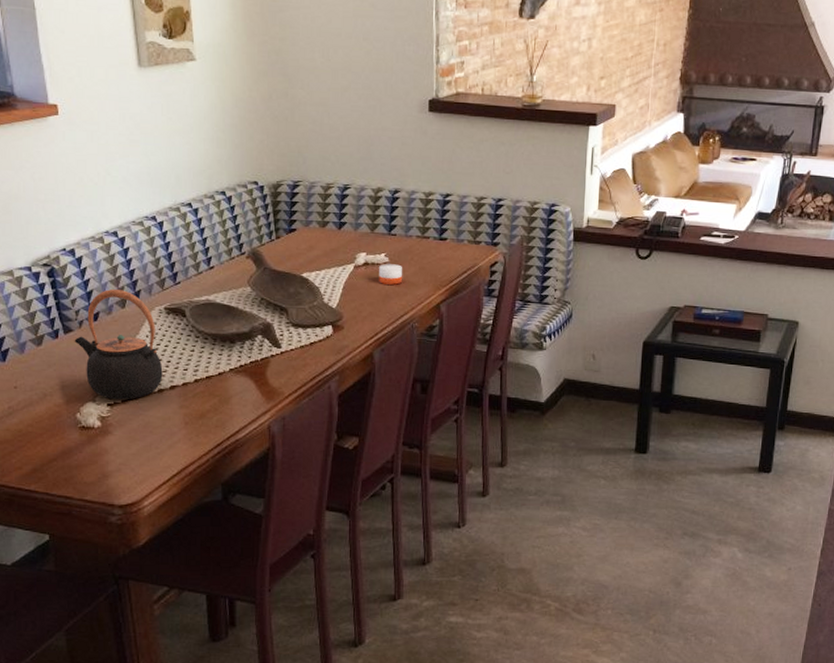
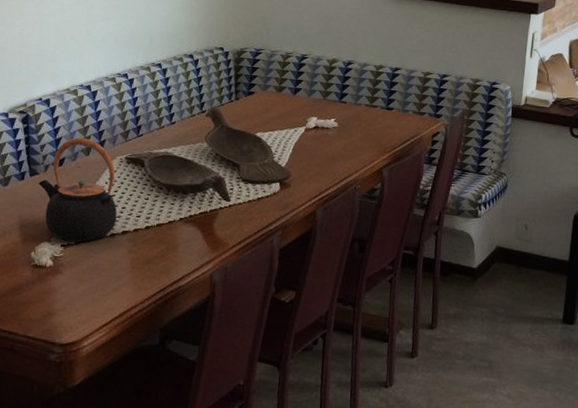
candle: present [379,264,403,285] -> none [327,128,350,148]

